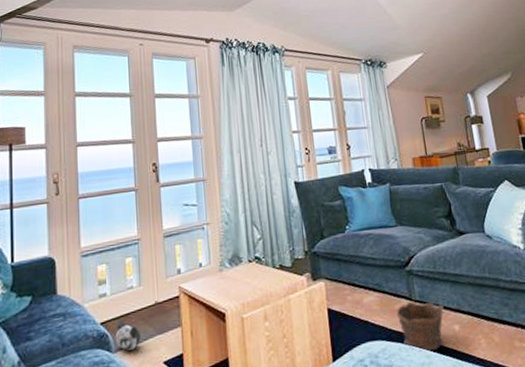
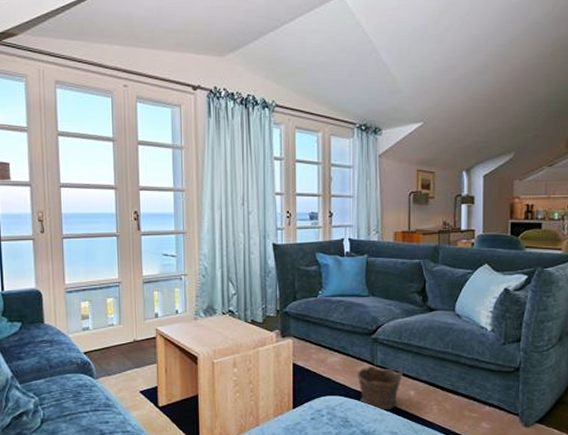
plush toy: present [115,320,141,351] -> none [97,352,120,378]

